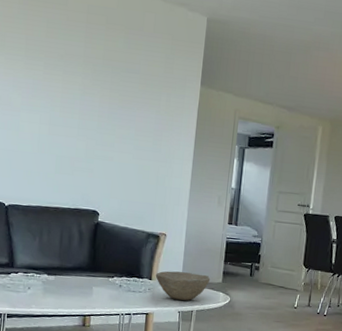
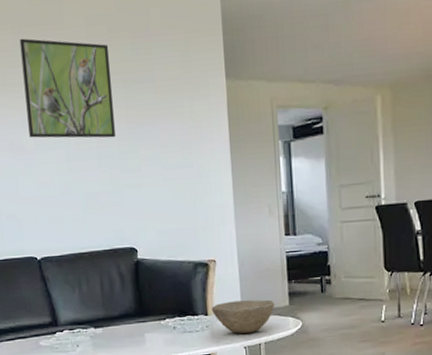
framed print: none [18,9,105,113] -> present [19,38,116,138]

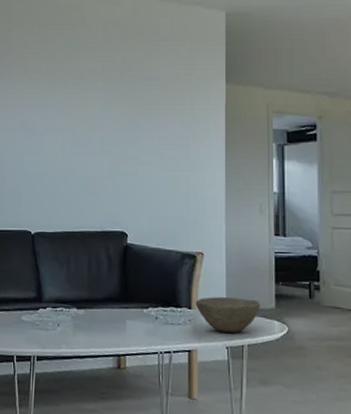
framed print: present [19,38,116,138] -> none [40,34,121,127]

